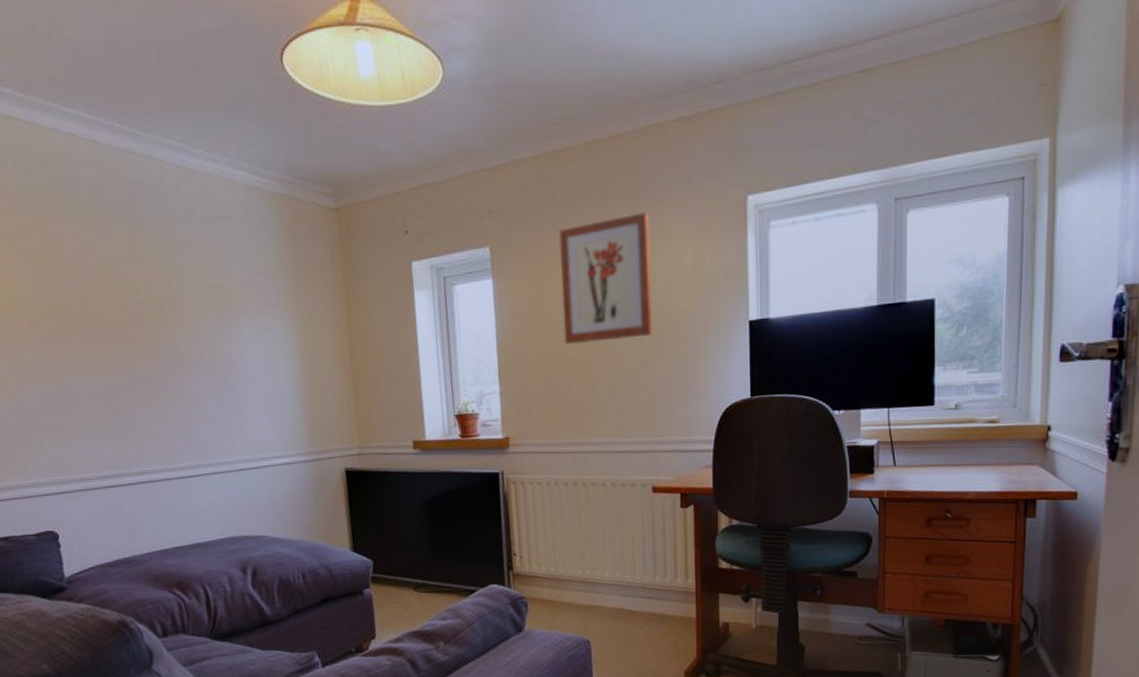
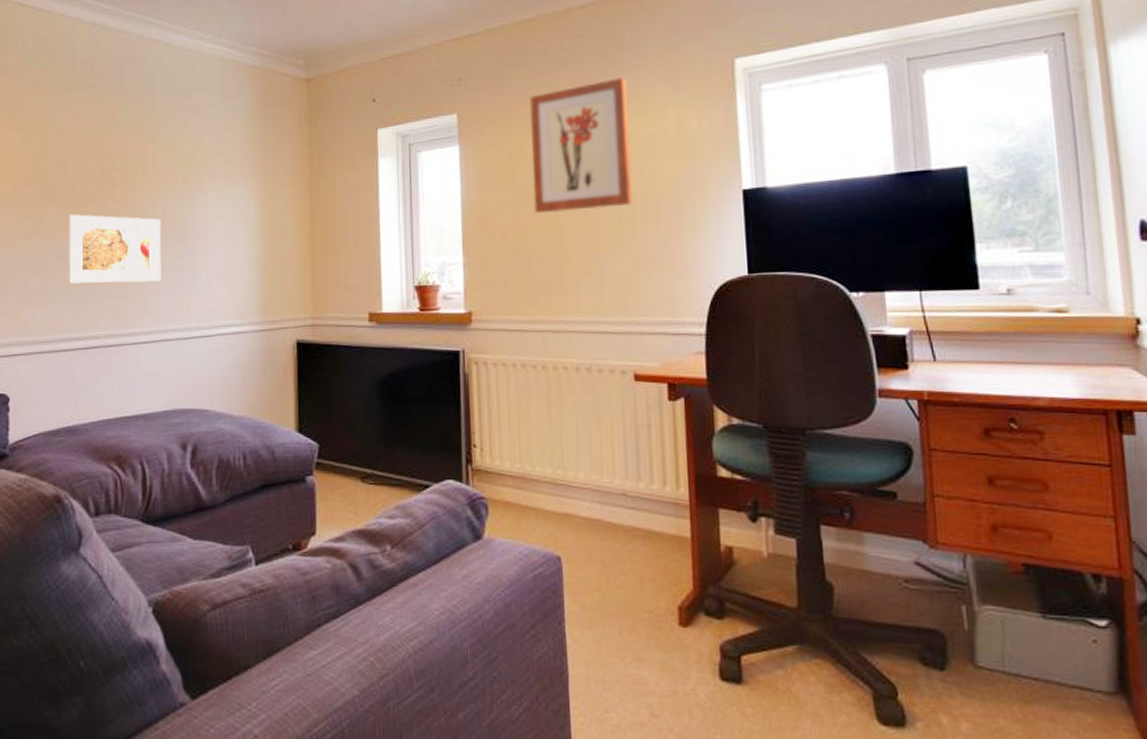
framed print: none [95,350,203,422] -> present [67,214,162,284]

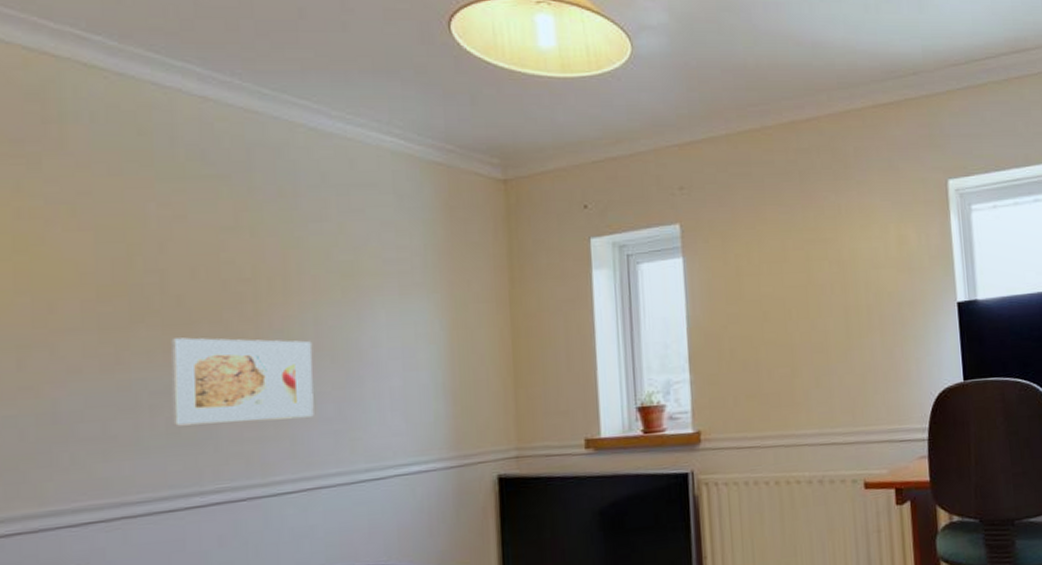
wall art: present [529,78,632,214] -> none [756,193,859,328]

